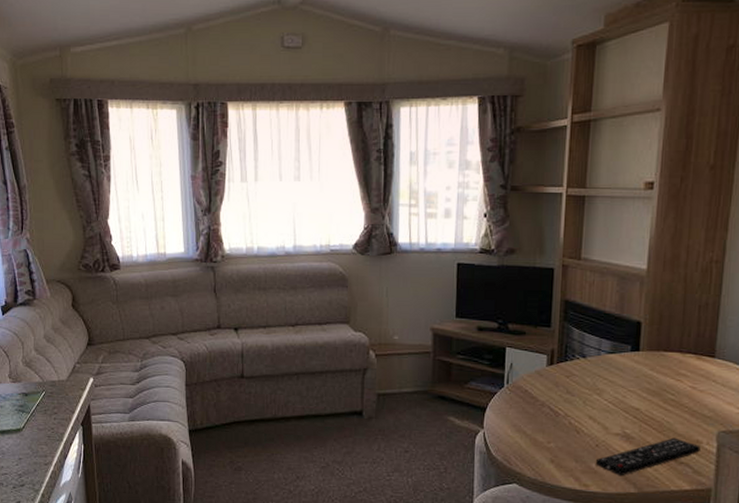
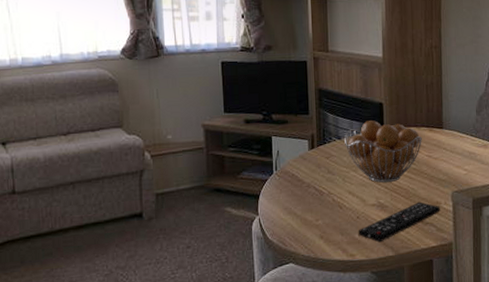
fruit basket: none [590,340,686,411] -> present [344,120,422,183]

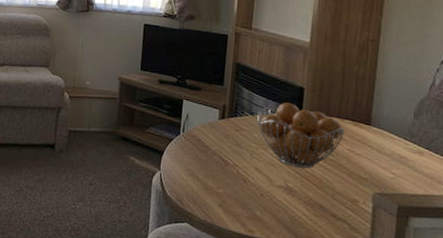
remote control: present [358,201,440,242] -> none [260,194,357,225]

